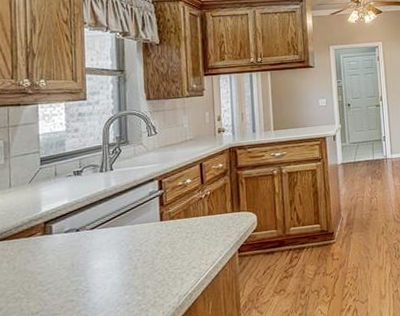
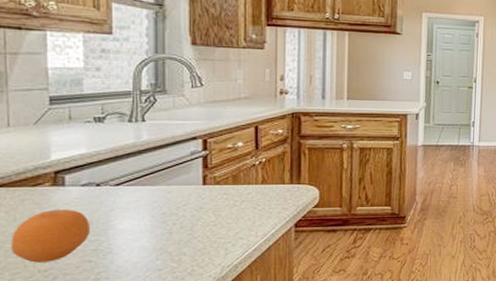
fruit: none [11,254,72,306] -> present [11,209,90,263]

